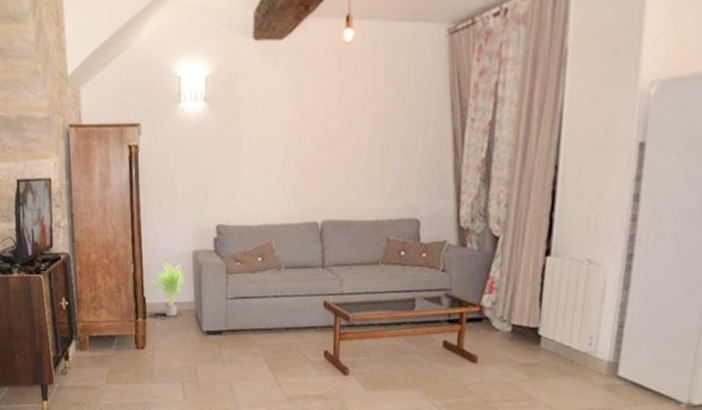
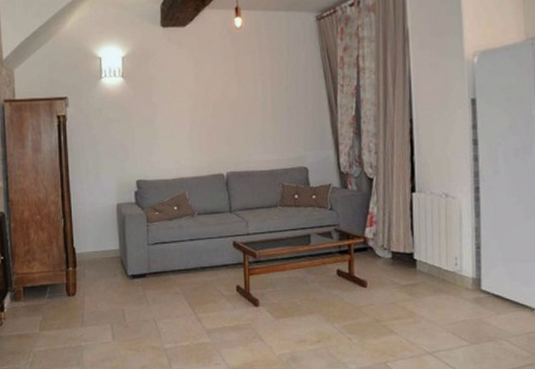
potted plant: present [150,262,184,317] -> none [79,215,110,264]

